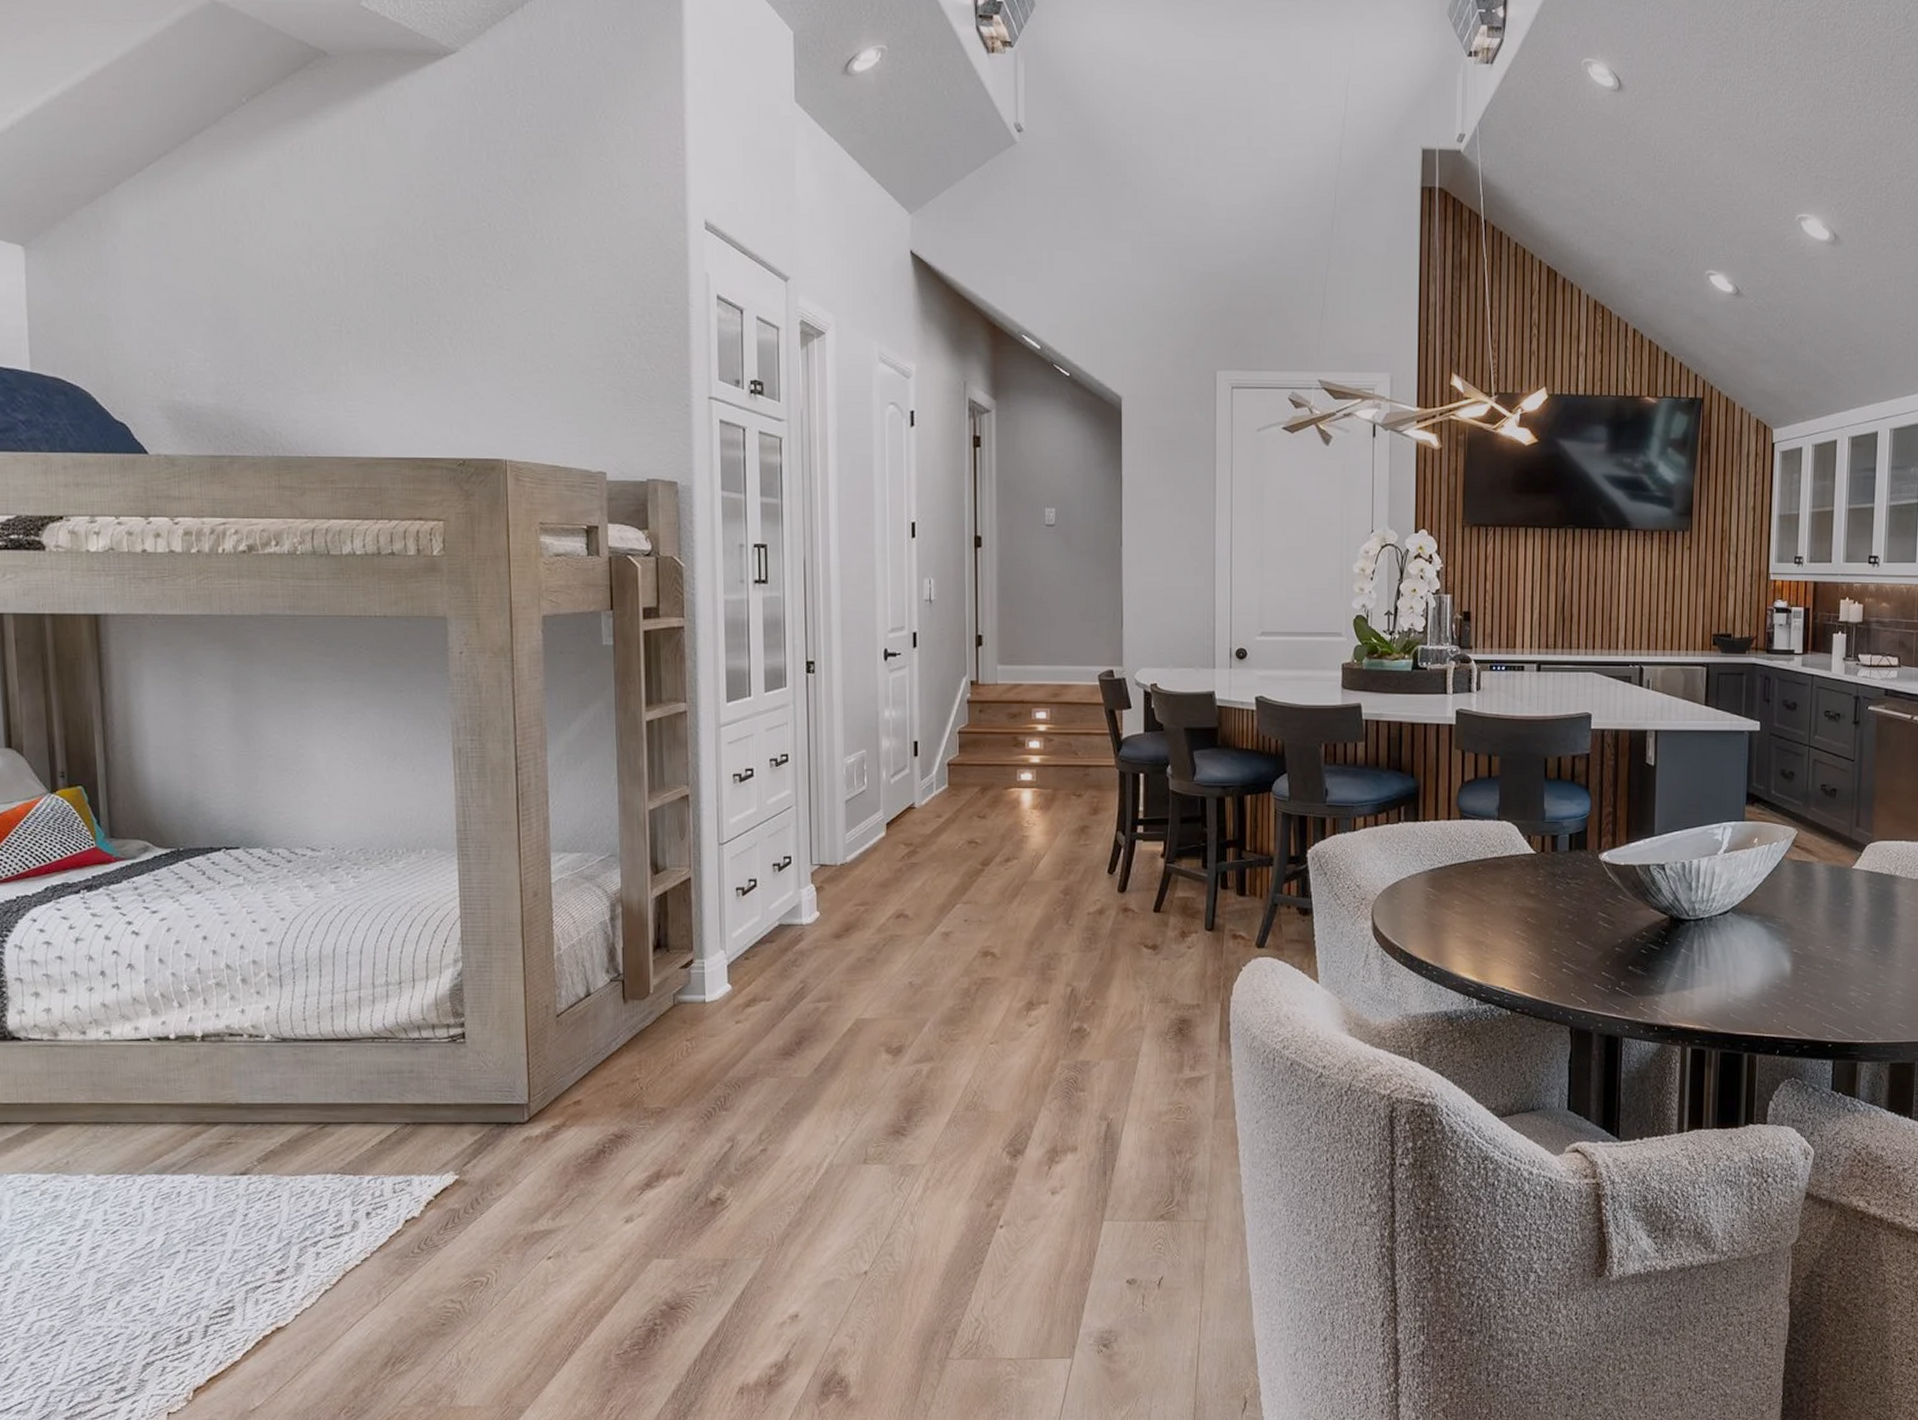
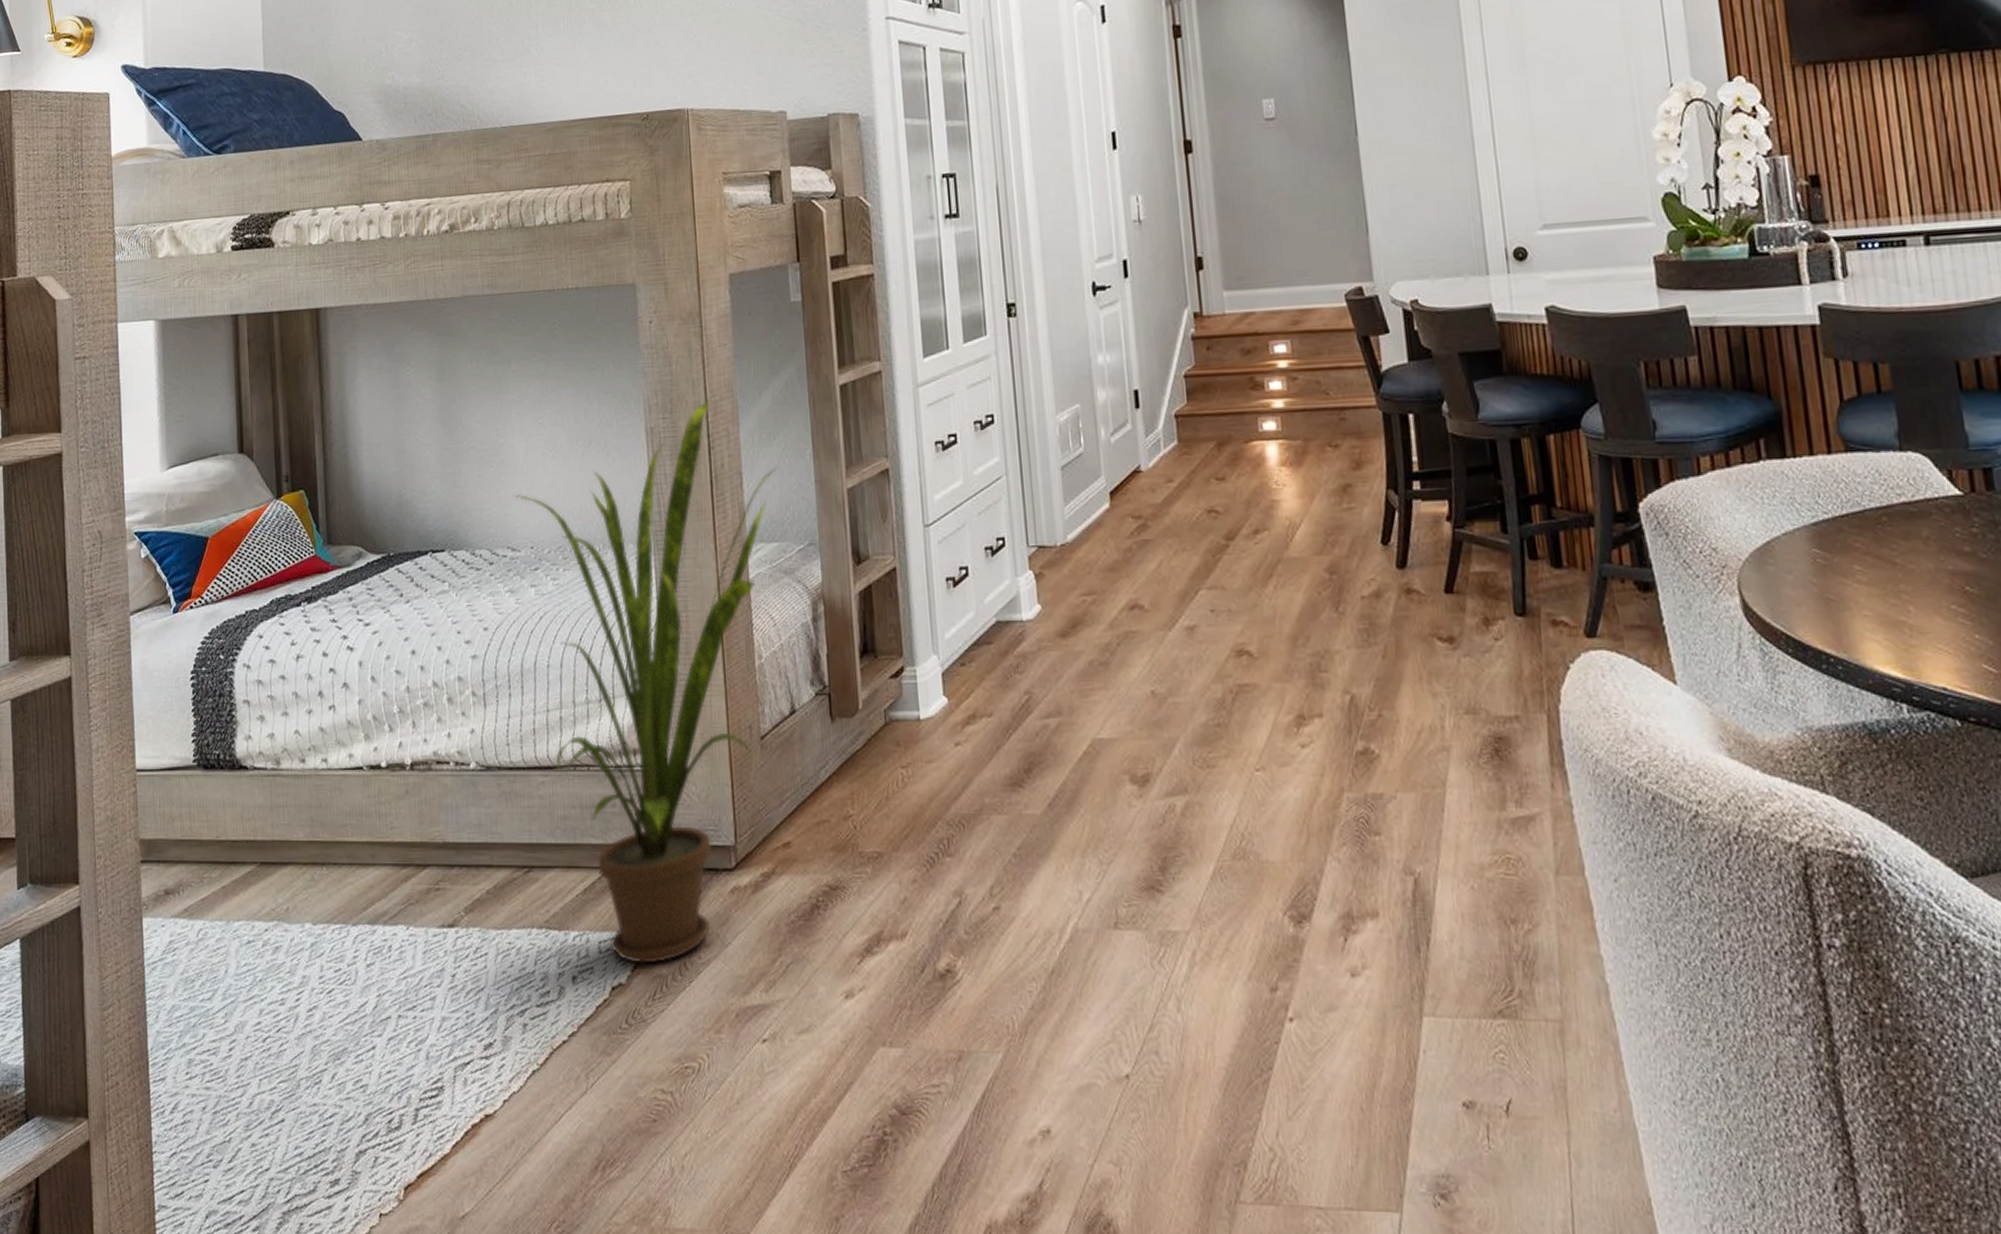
house plant: none [313,727,585,1201] -> present [513,400,779,964]

